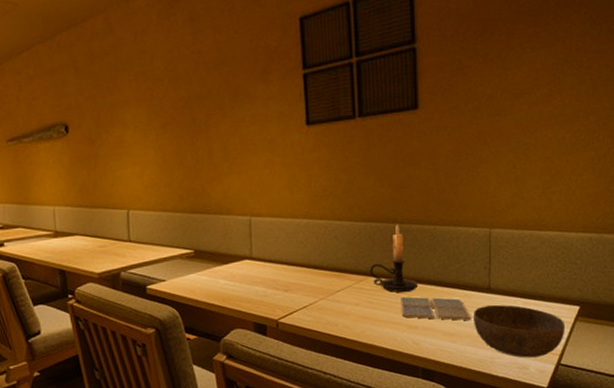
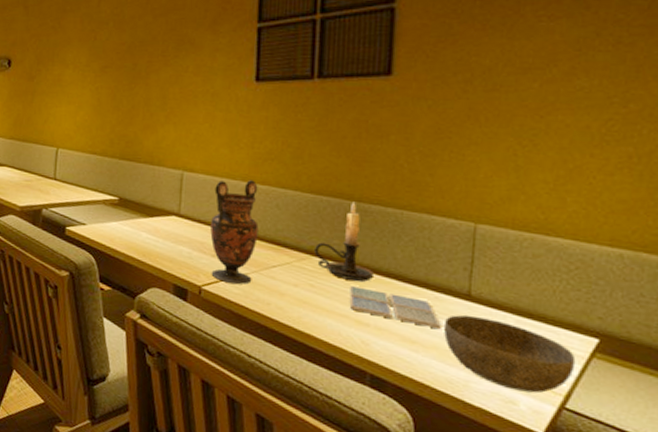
vase: none [280,217,322,312] -> present [210,180,259,284]

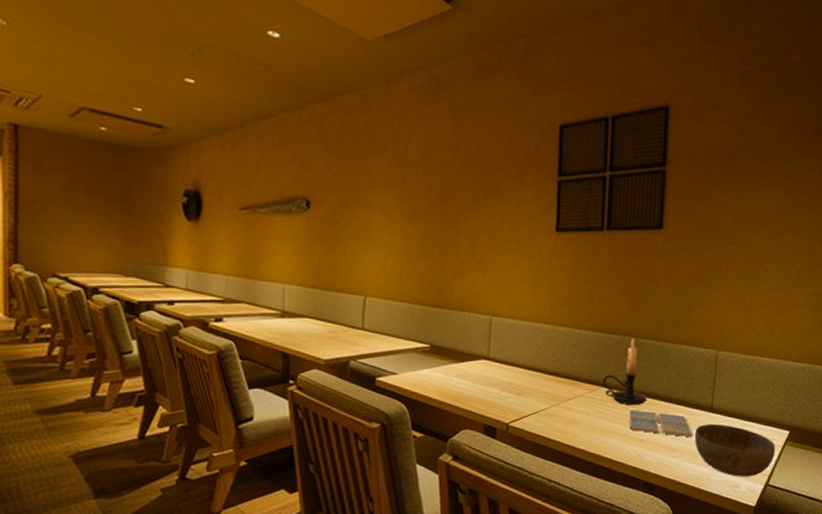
vase: present [210,180,259,284] -> none [516,323,558,417]

